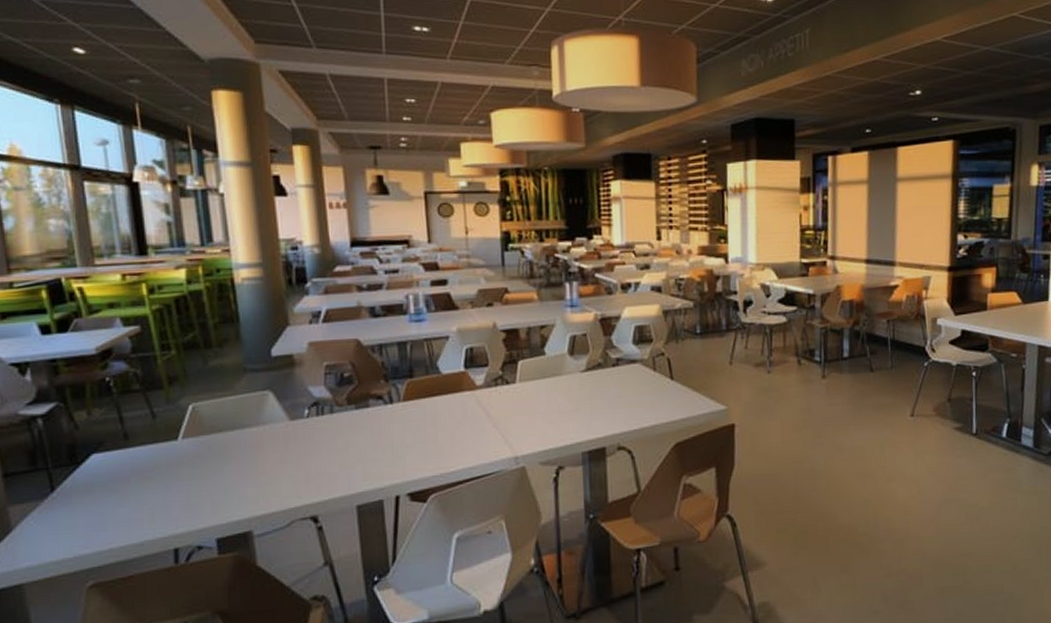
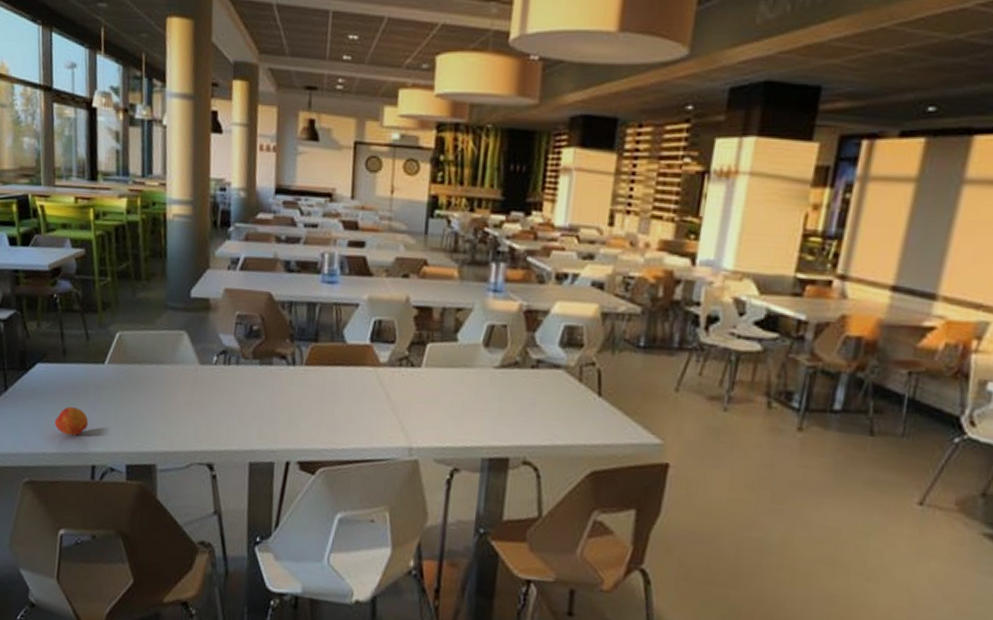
fruit: none [121,492,165,524] -> present [54,406,89,436]

